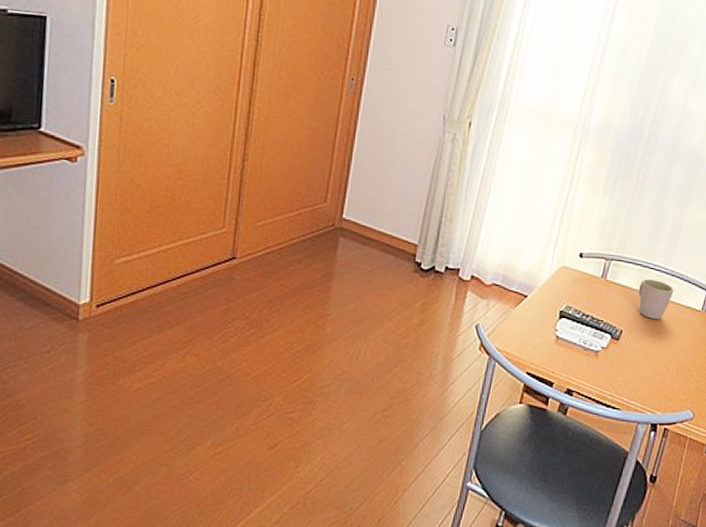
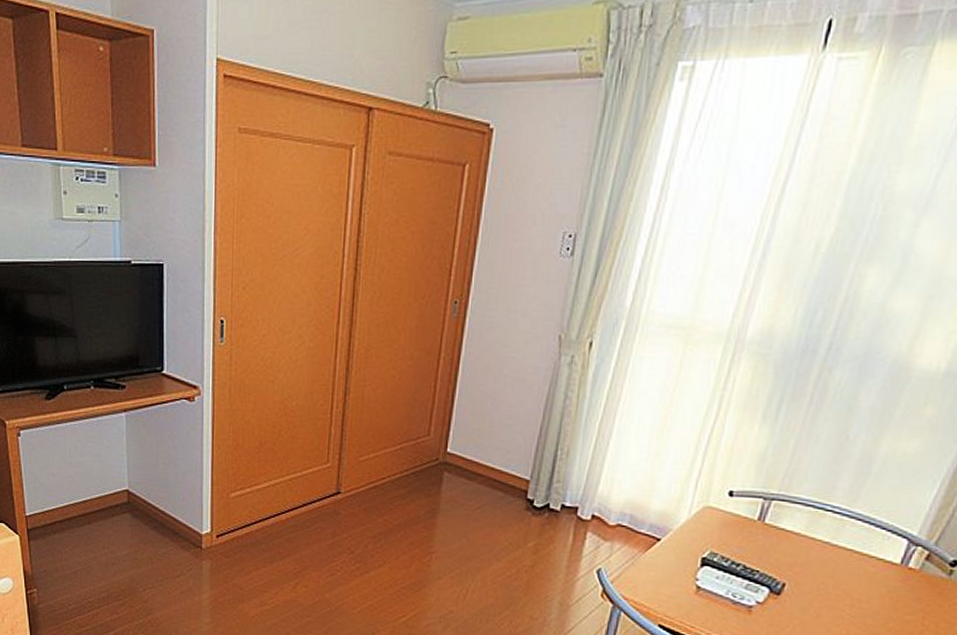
mug: present [638,278,674,319] -> none [808,523,861,572]

